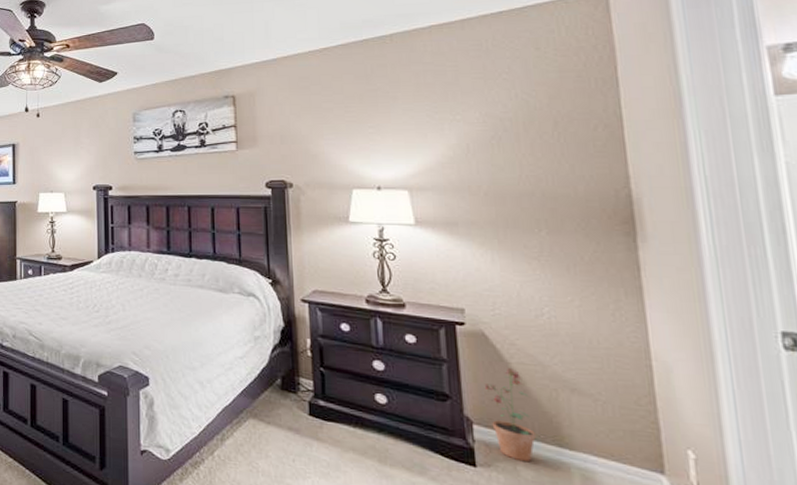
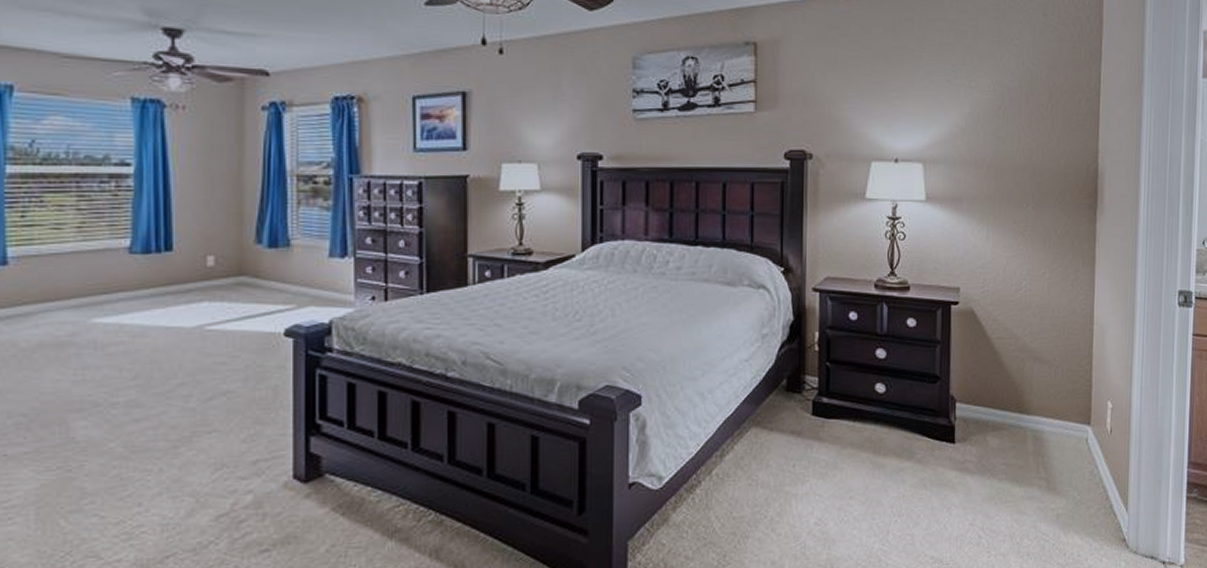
potted plant: present [484,368,536,462] -> none [968,343,1004,432]

